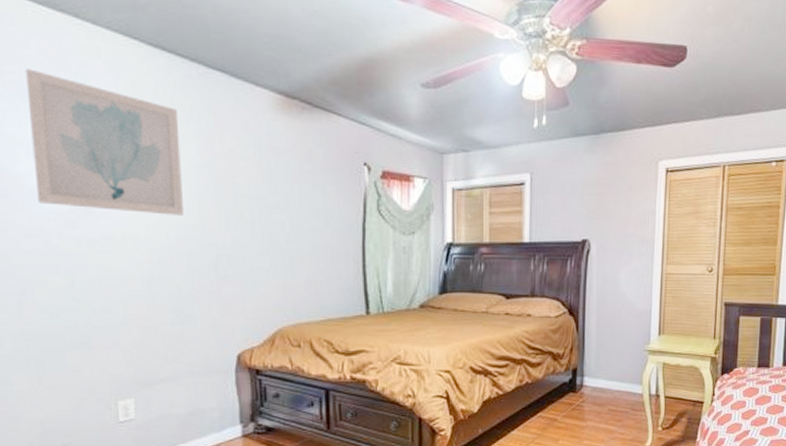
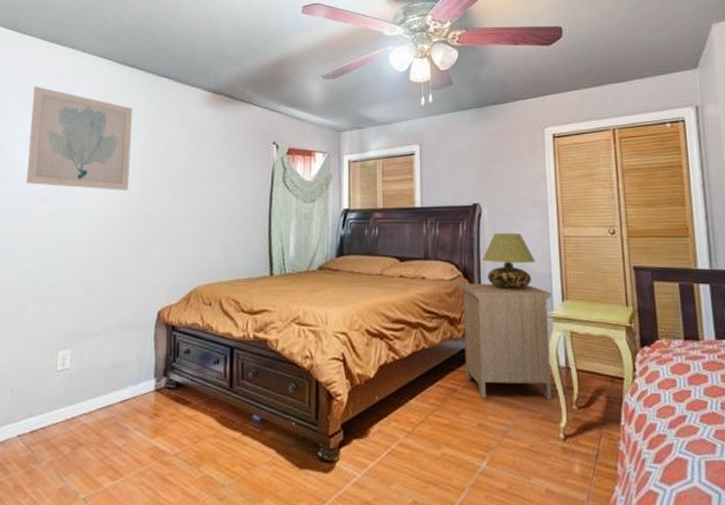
nightstand: none [563,319,650,426] -> present [458,283,552,401]
table lamp: none [587,269,638,325] -> present [482,232,536,289]

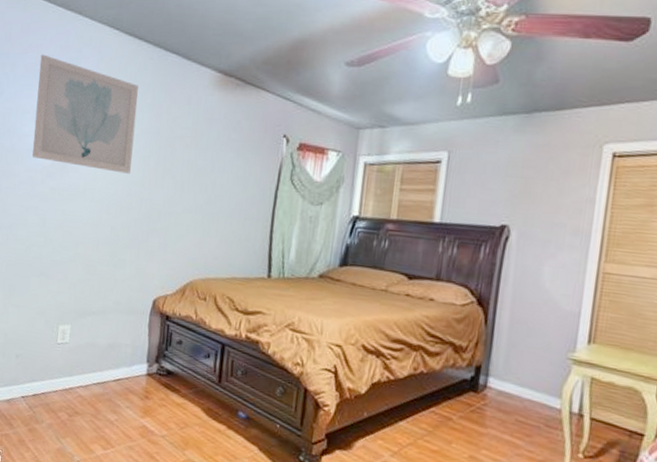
nightstand: present [458,283,552,401] -> none [463,310,577,445]
table lamp: present [482,232,536,289] -> none [501,259,565,325]

